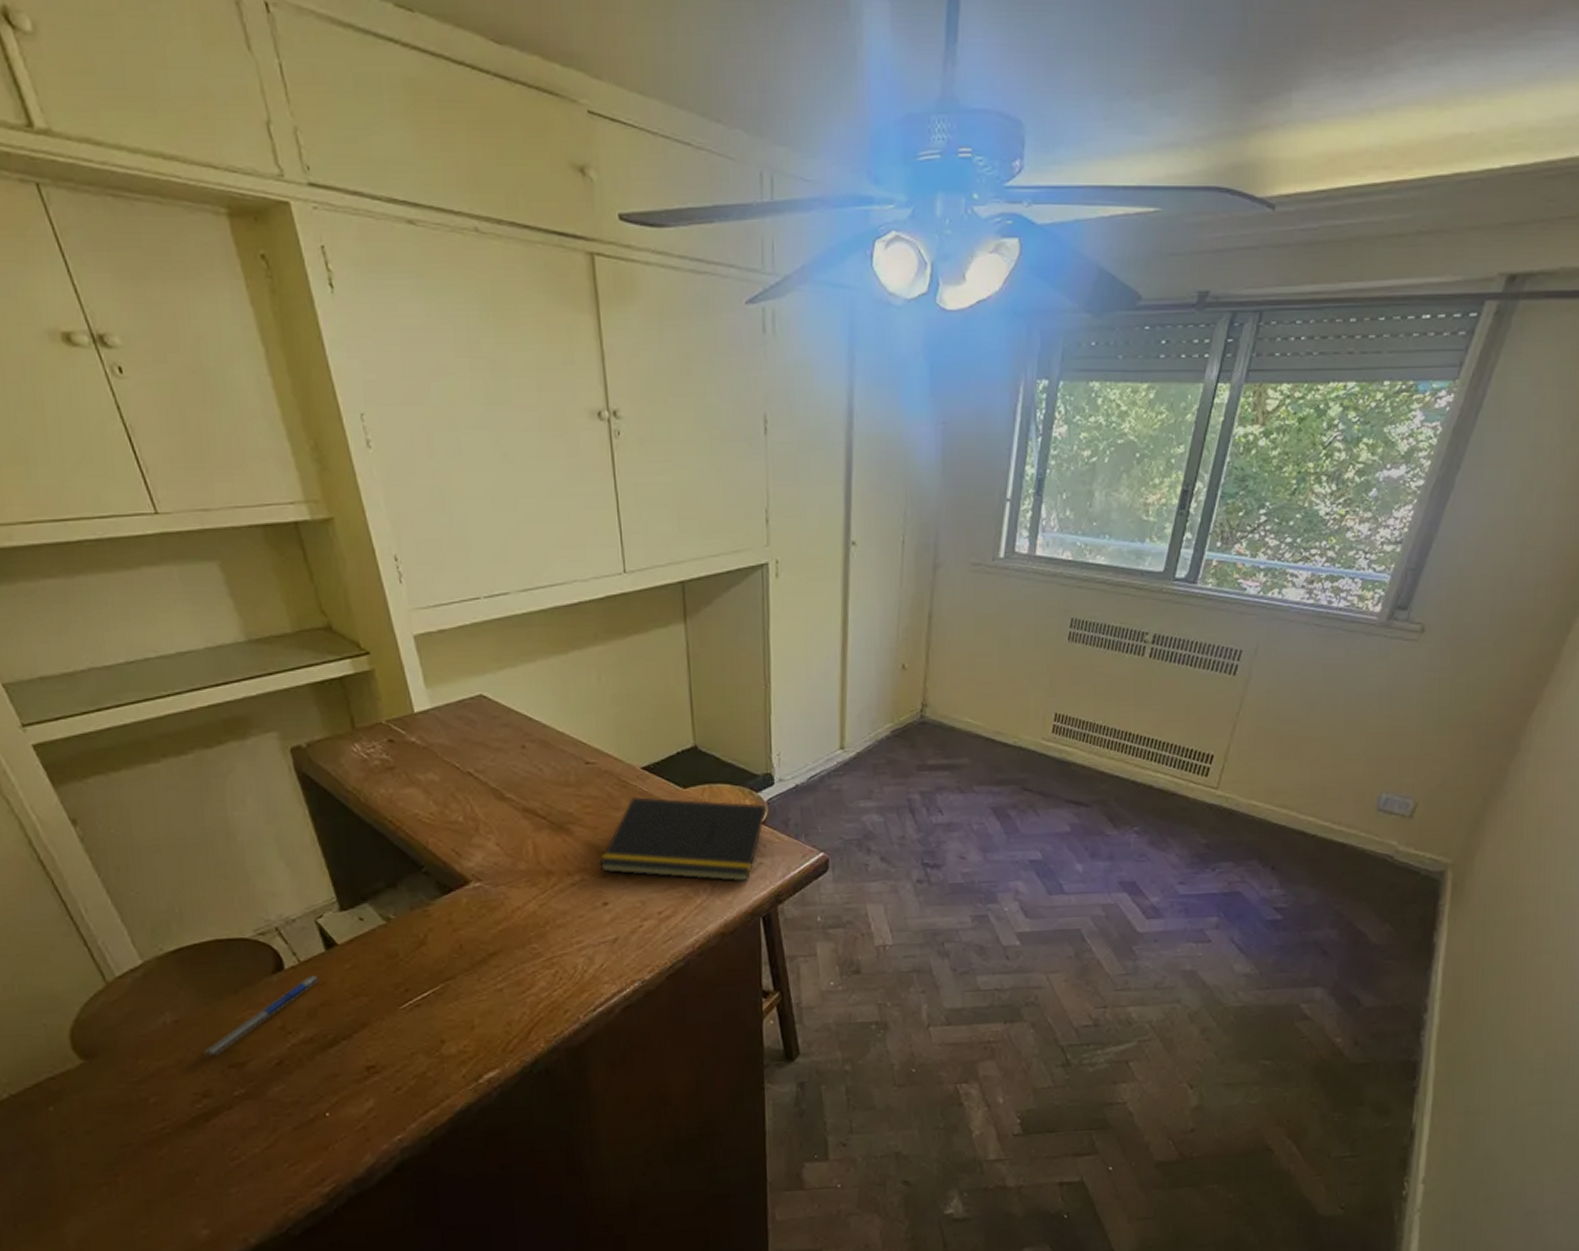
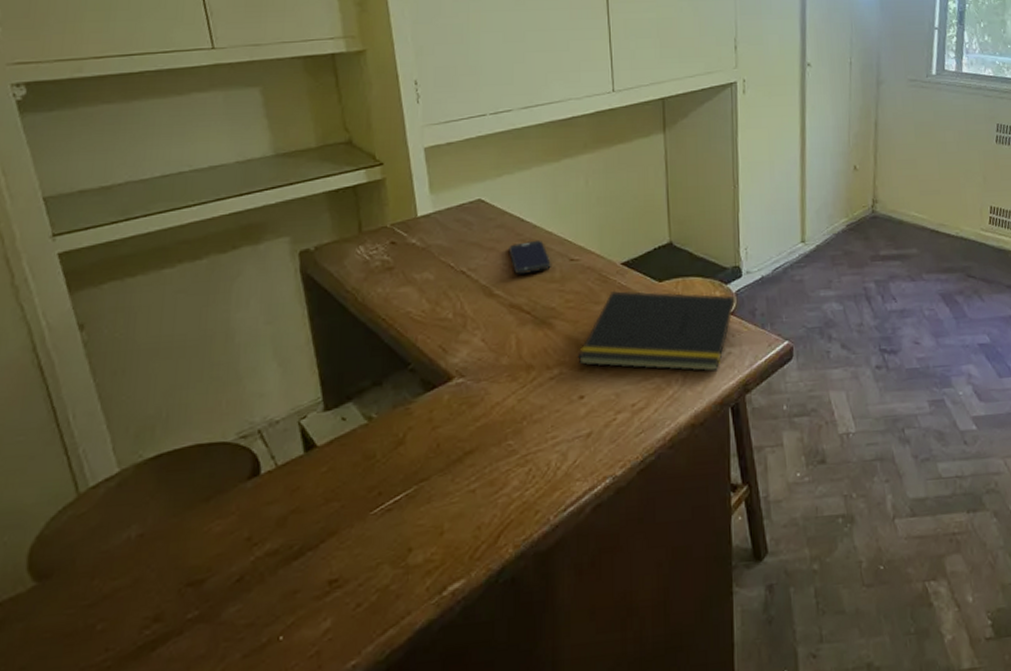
pen: present [204,975,319,1058] -> none [164,480,293,576]
smartphone: none [517,740,565,777] -> present [509,239,551,274]

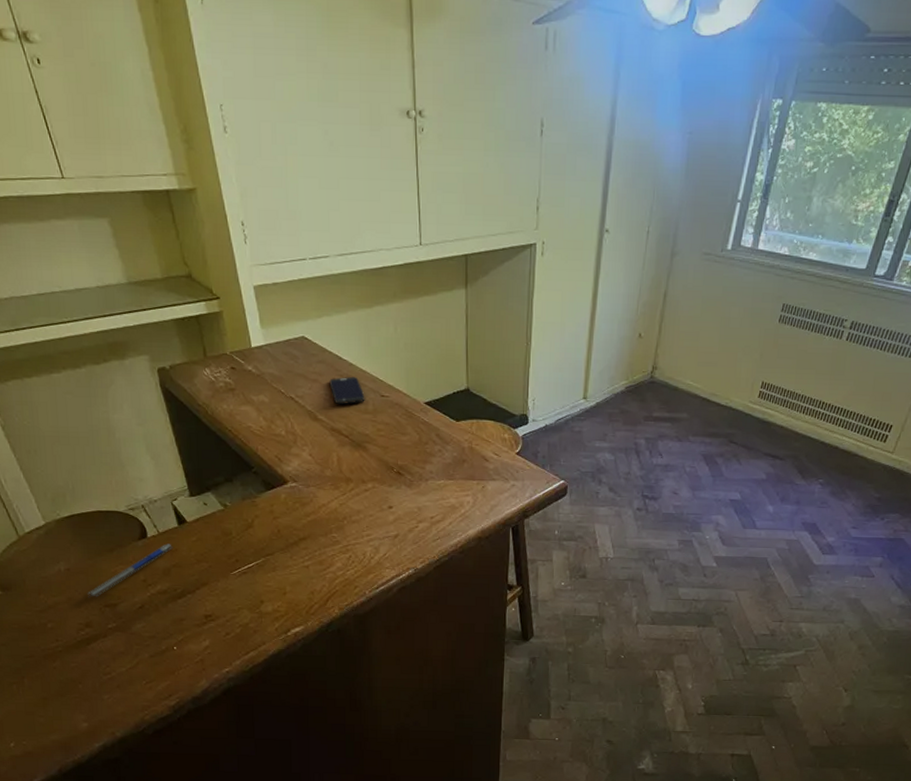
pen: none [164,480,293,576] -> present [88,544,172,598]
notepad: present [578,290,735,372] -> none [387,424,521,499]

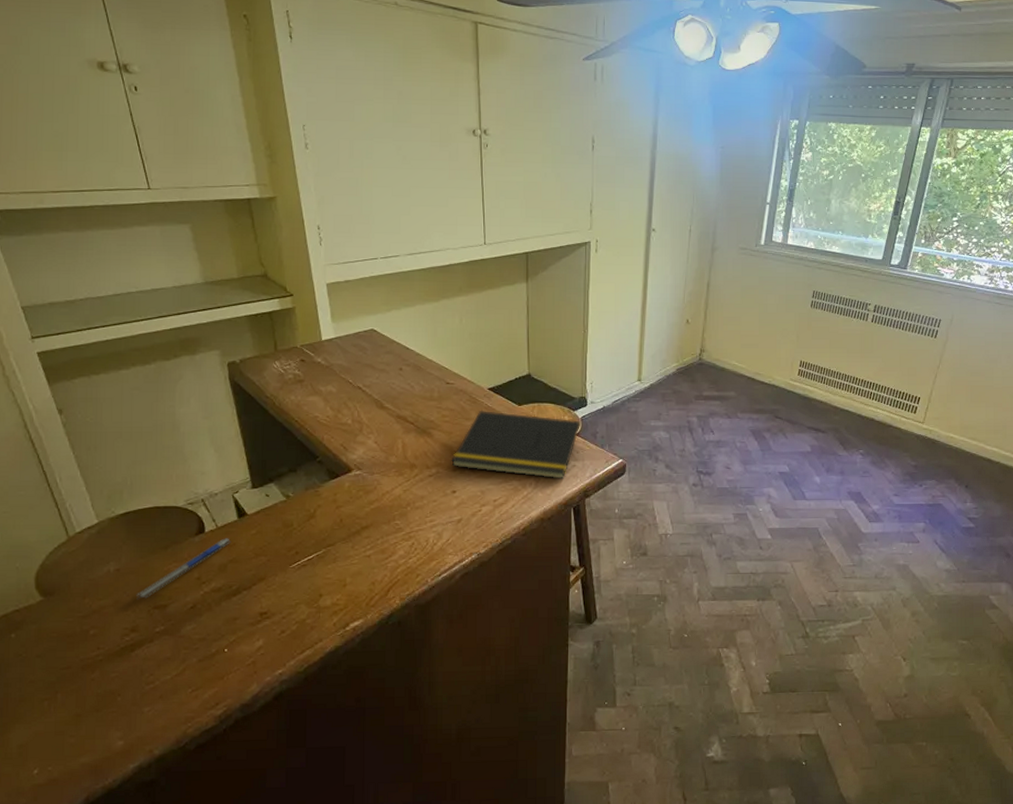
smartphone: present [329,376,365,404] -> none [396,365,431,392]
notepad: none [387,424,521,499] -> present [451,410,580,479]

